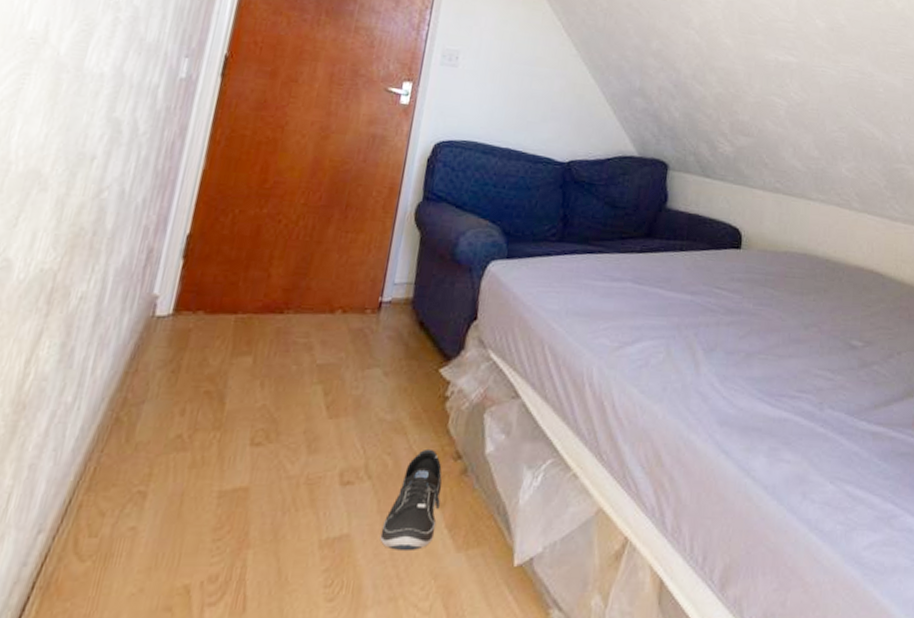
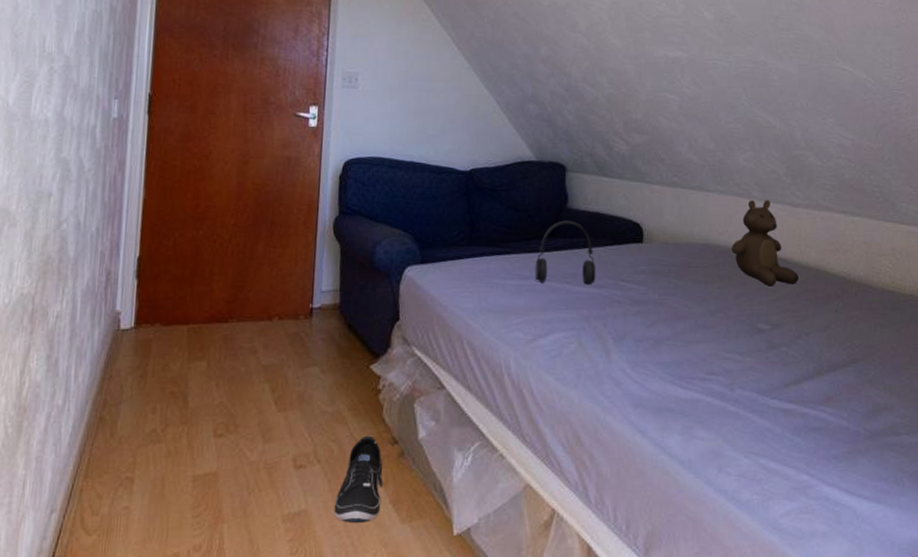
headphones: none [627,220,692,291] -> present [534,220,596,285]
teddy bear: none [828,211,893,301] -> present [731,200,798,286]

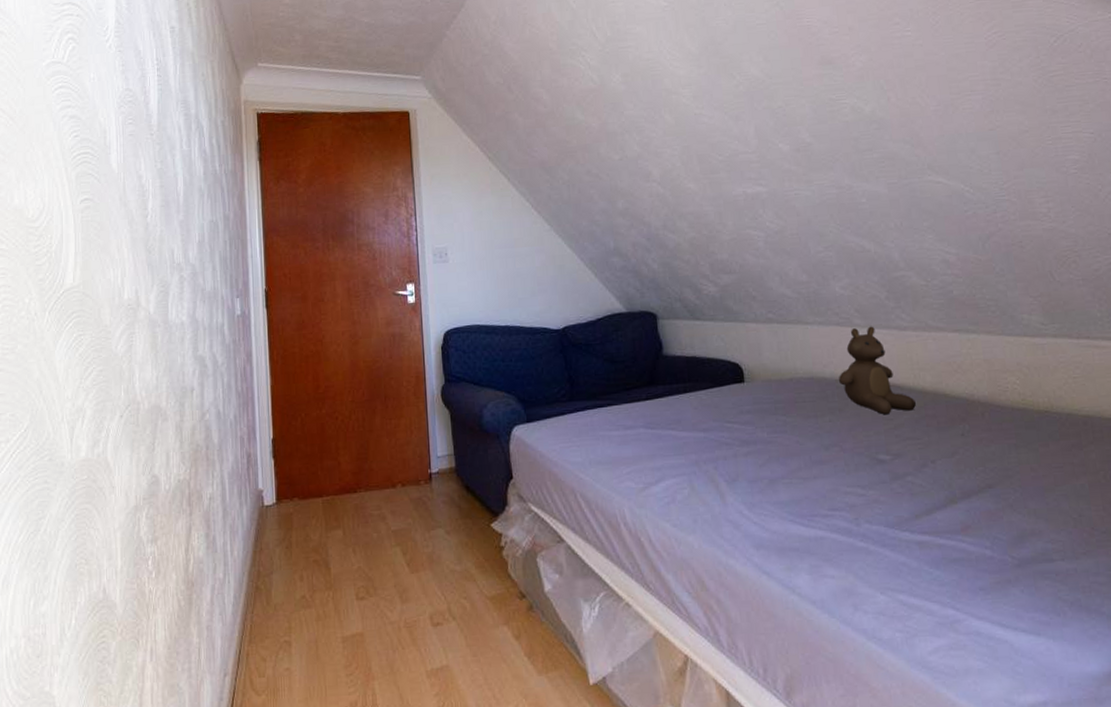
shoe: present [334,435,383,524] -> none [473,591,517,677]
headphones: present [534,220,596,285] -> none [637,367,701,431]

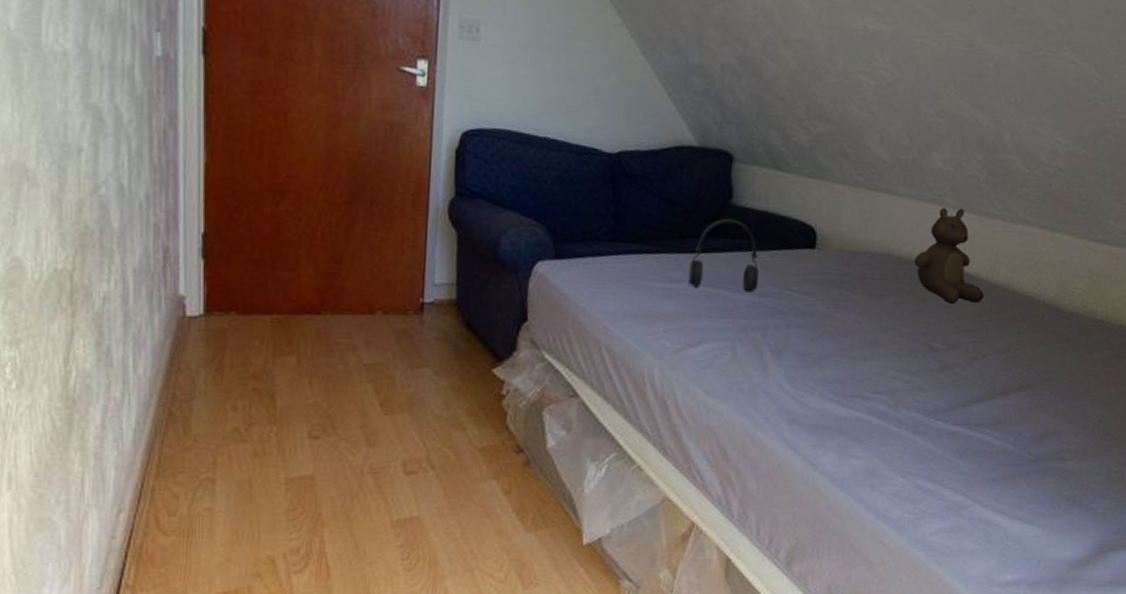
headphones: none [637,367,701,431] -> present [688,218,760,292]

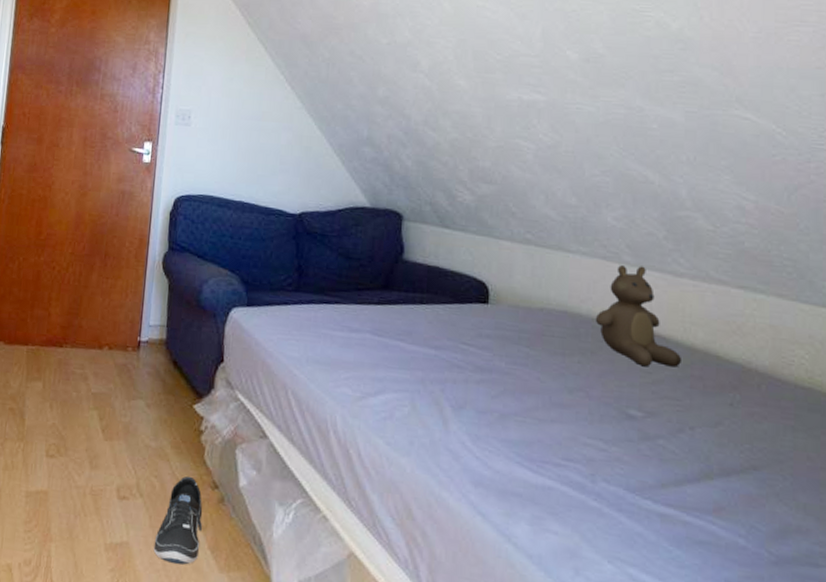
shoe: none [450,442,506,531] -> present [153,475,203,565]
headphones: present [688,218,760,292] -> none [365,272,434,345]

